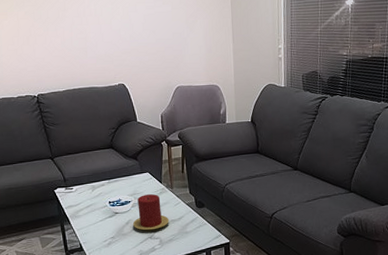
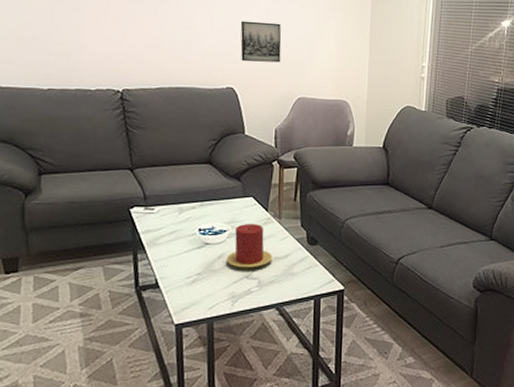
wall art: none [124,25,160,61] -> present [240,20,282,63]

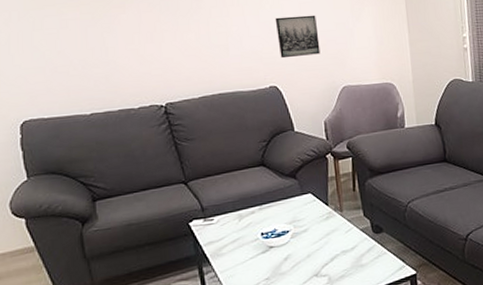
candle: present [227,224,273,268] -> none [293,220,340,267]

